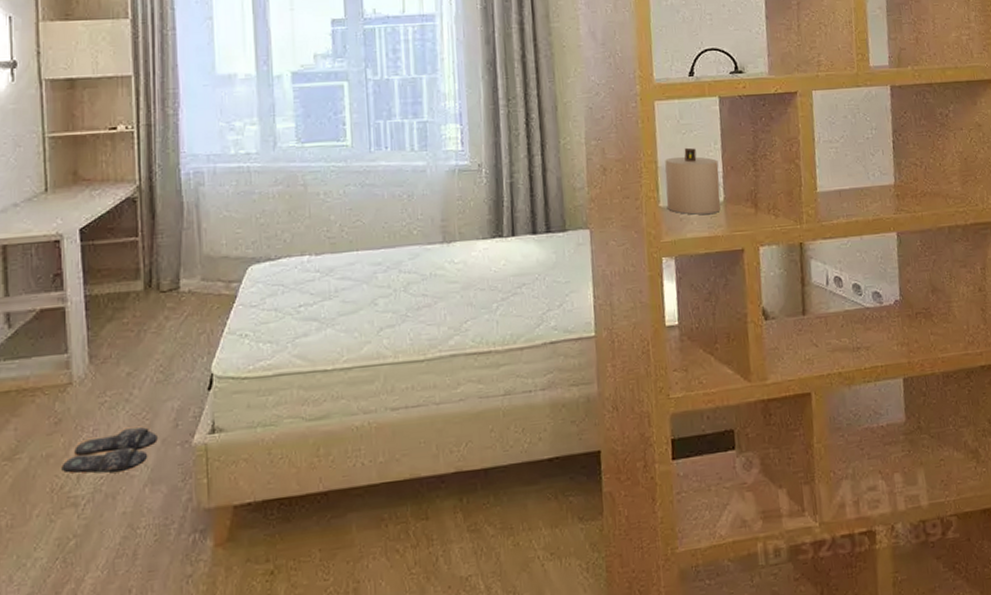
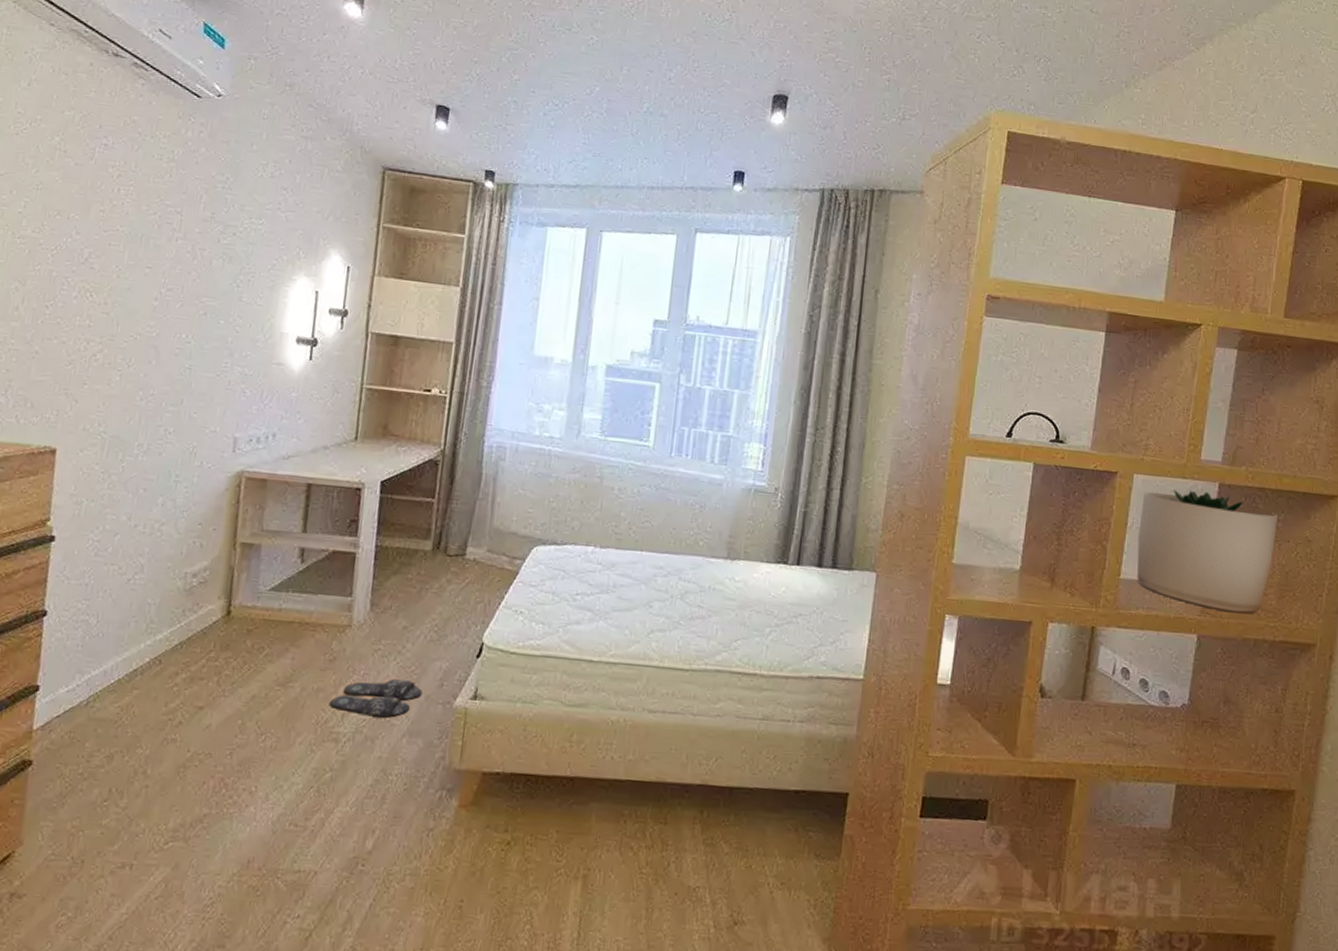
candle: present [665,147,721,215] -> none [959,508,1021,580]
planter: none [824,96,951,206] -> present [1137,489,1278,614]

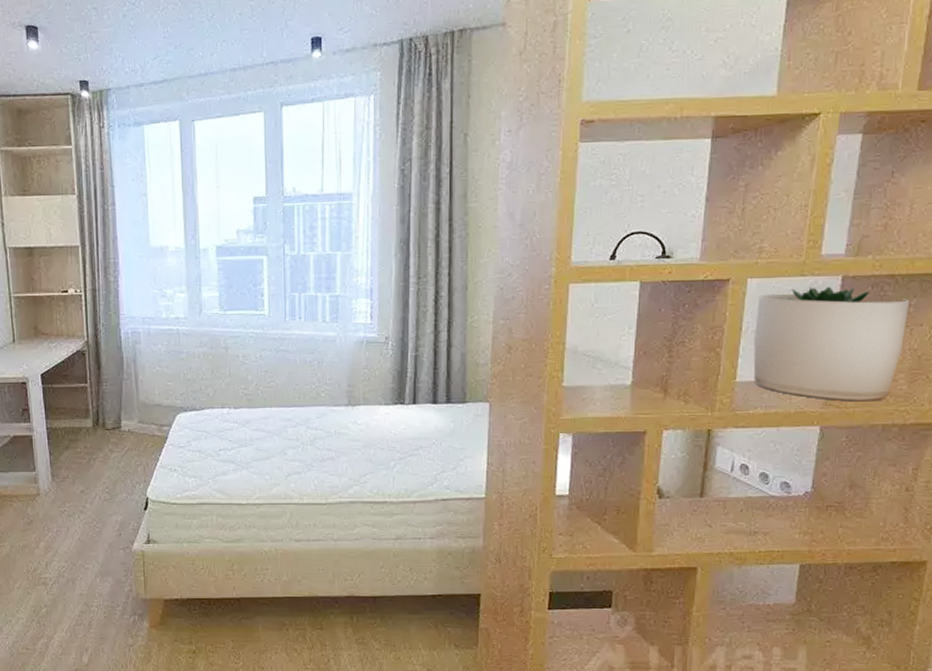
slippers: present [329,679,422,718] -> none [34,533,105,563]

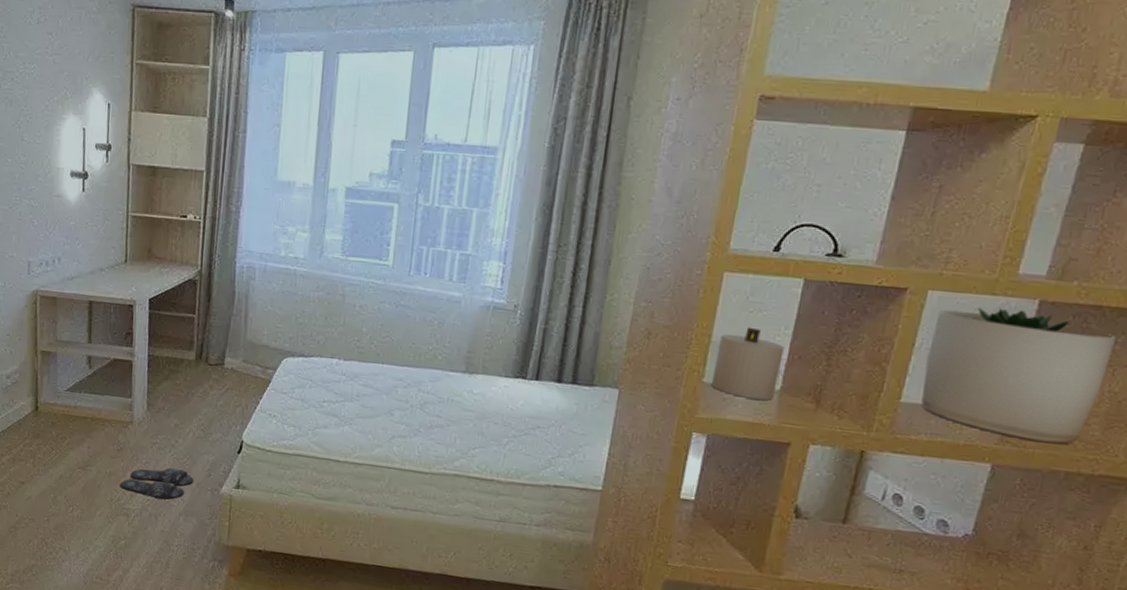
slippers: none [34,533,105,563] -> present [120,468,194,500]
candle: none [570,331,630,396] -> present [711,327,785,401]

